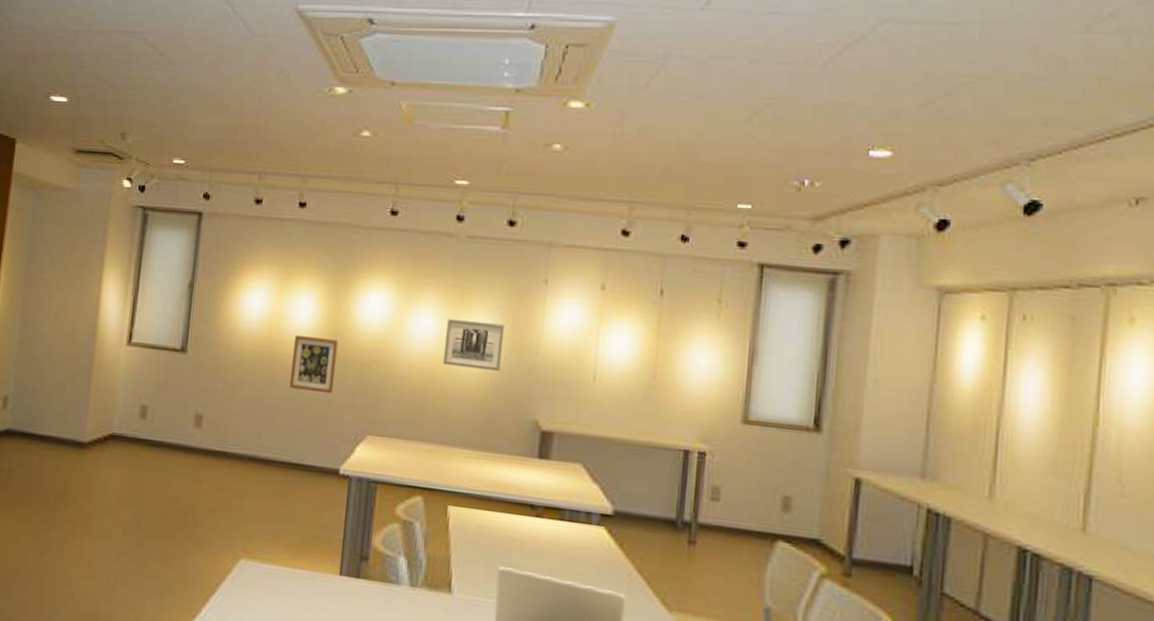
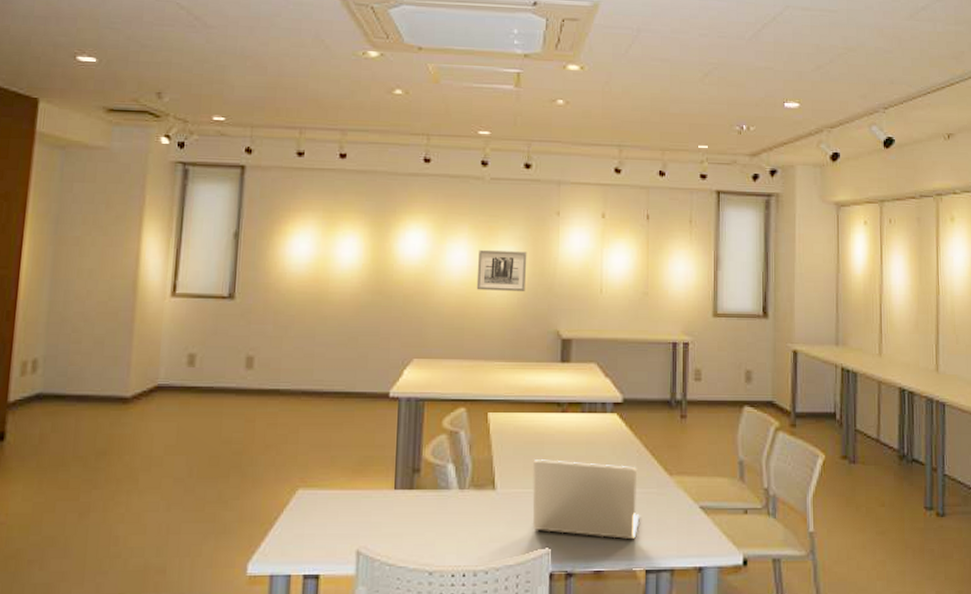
wall art: present [289,334,339,394] -> none [338,273,383,325]

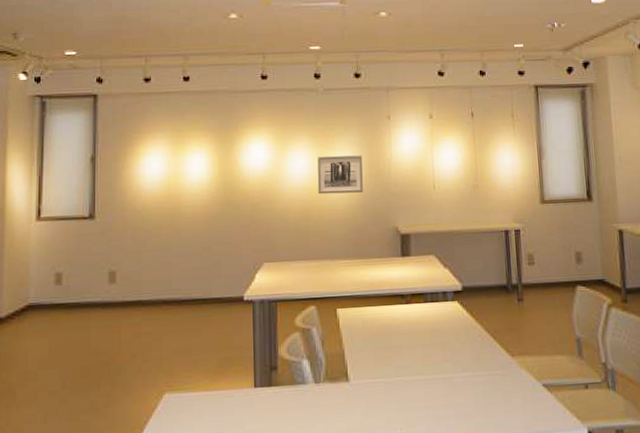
laptop: present [532,459,640,539] -> none [382,349,487,420]

